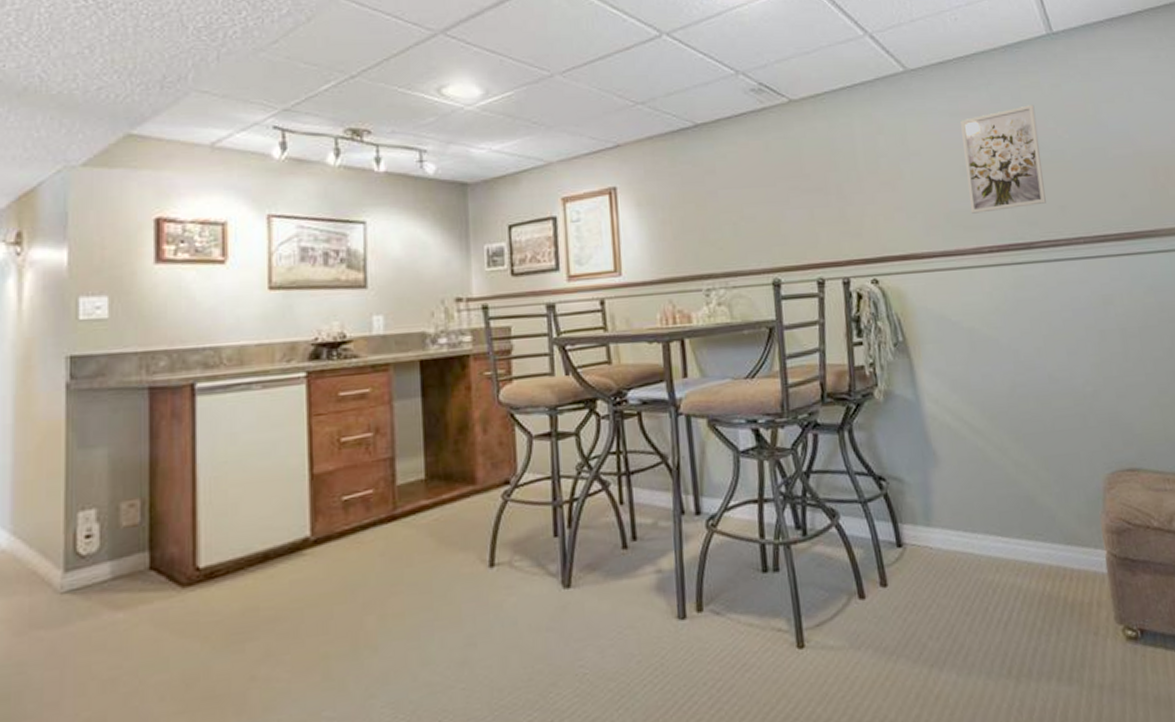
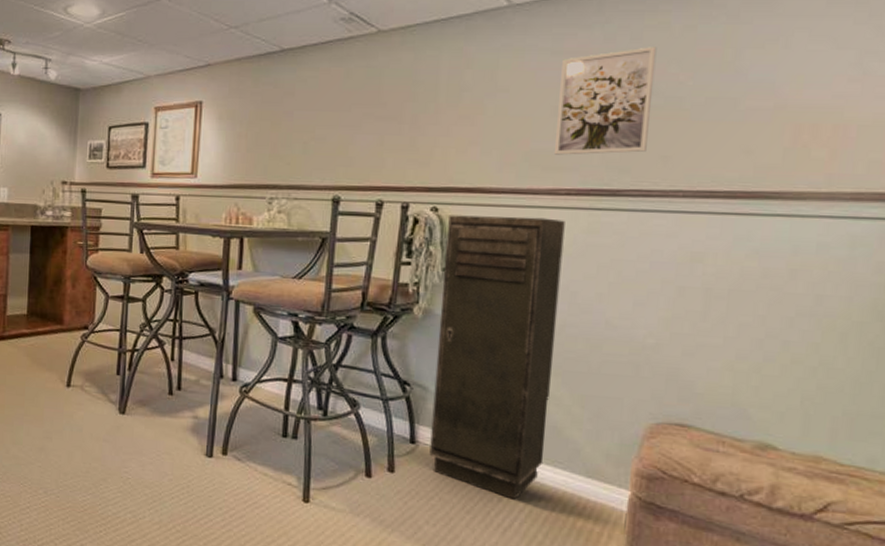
storage cabinet: none [890,277,1026,588] -> present [429,215,565,500]

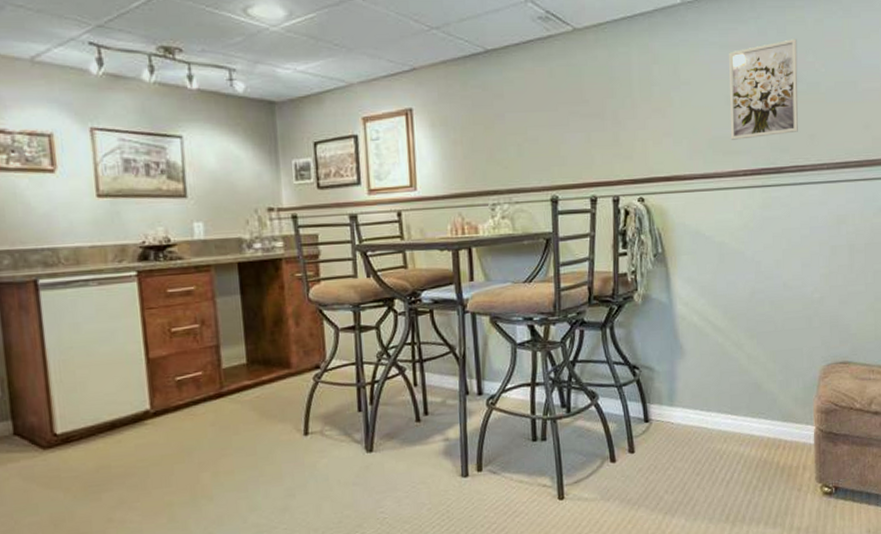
storage cabinet: present [429,215,565,500] -> none [654,198,751,455]

